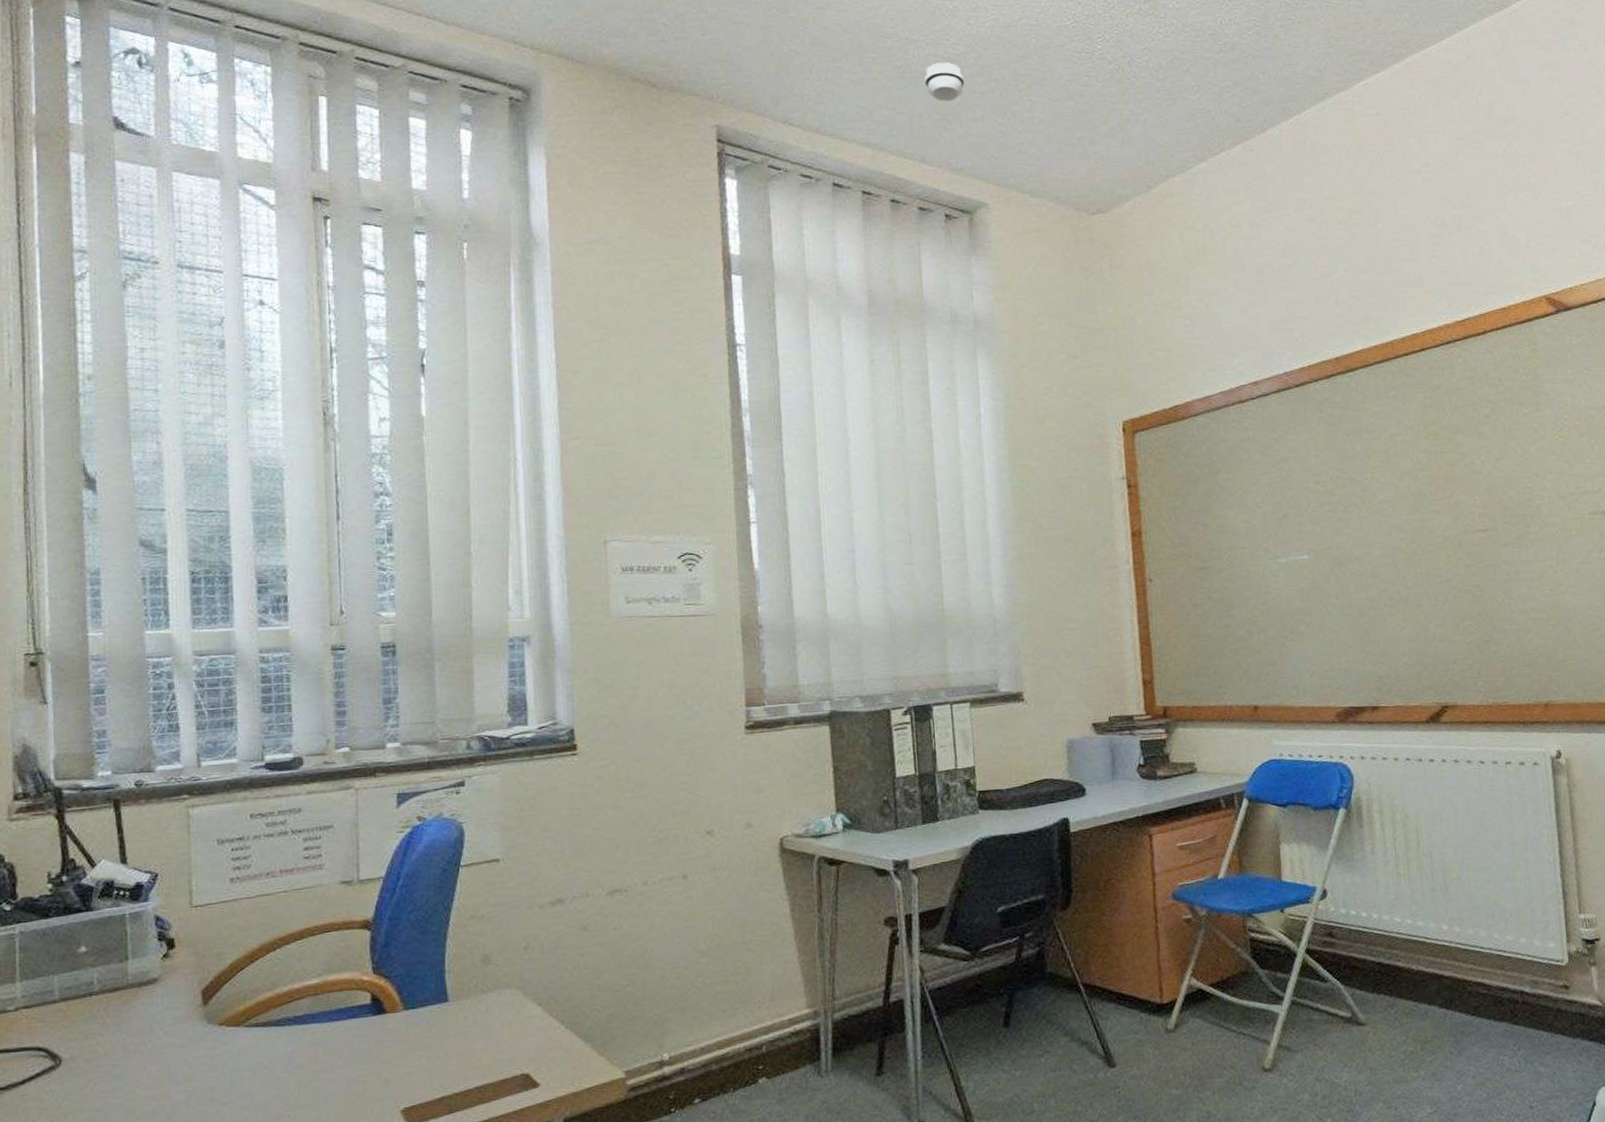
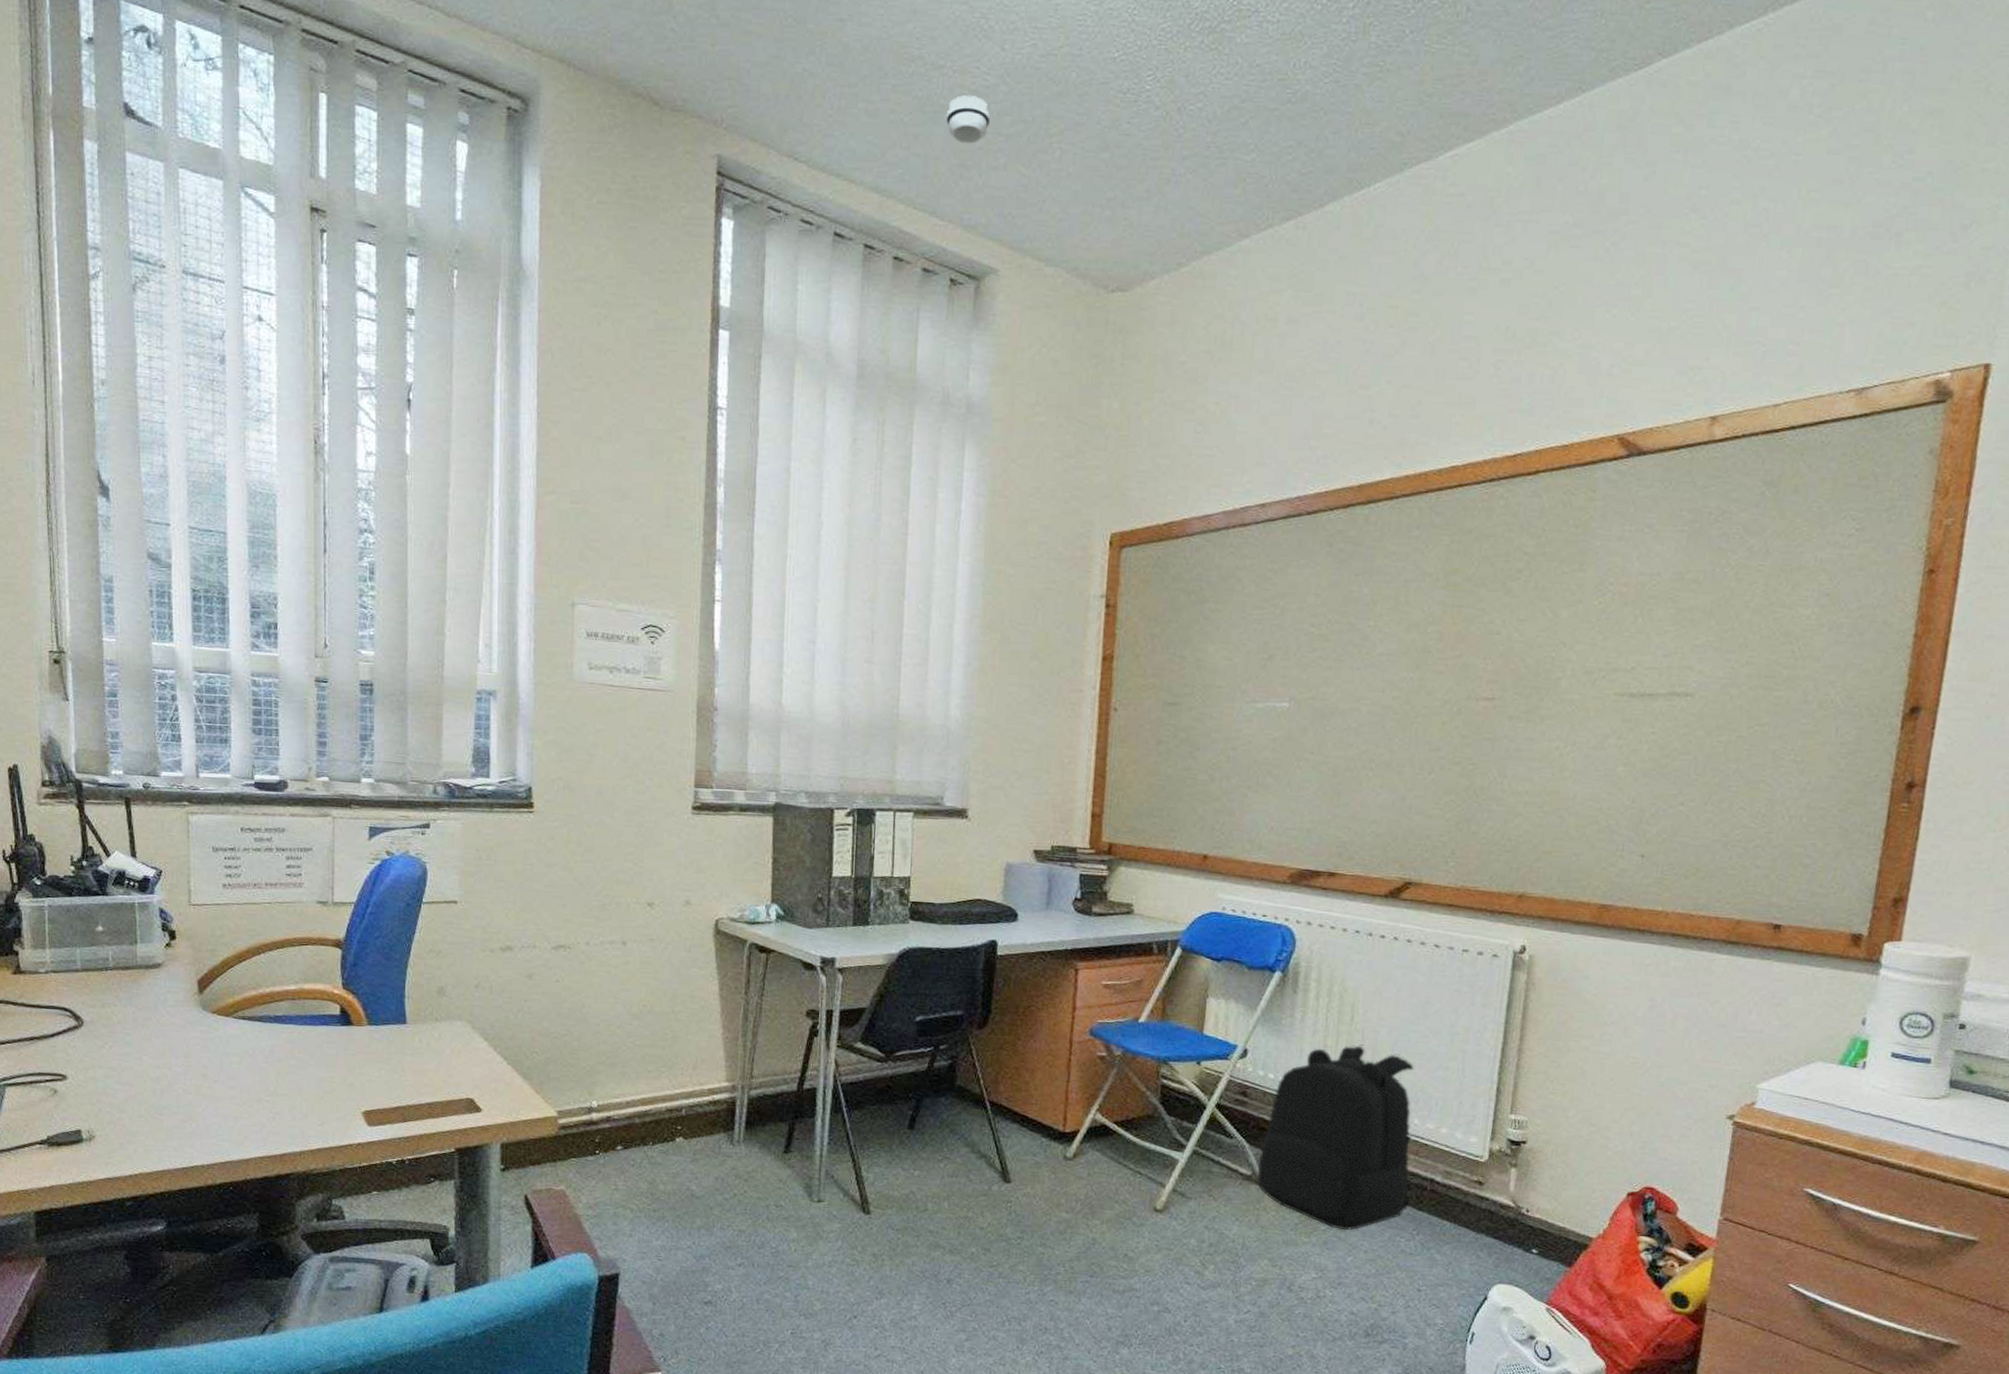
backpack: none [1356,867,1504,1059] -> present [1256,1044,1416,1231]

